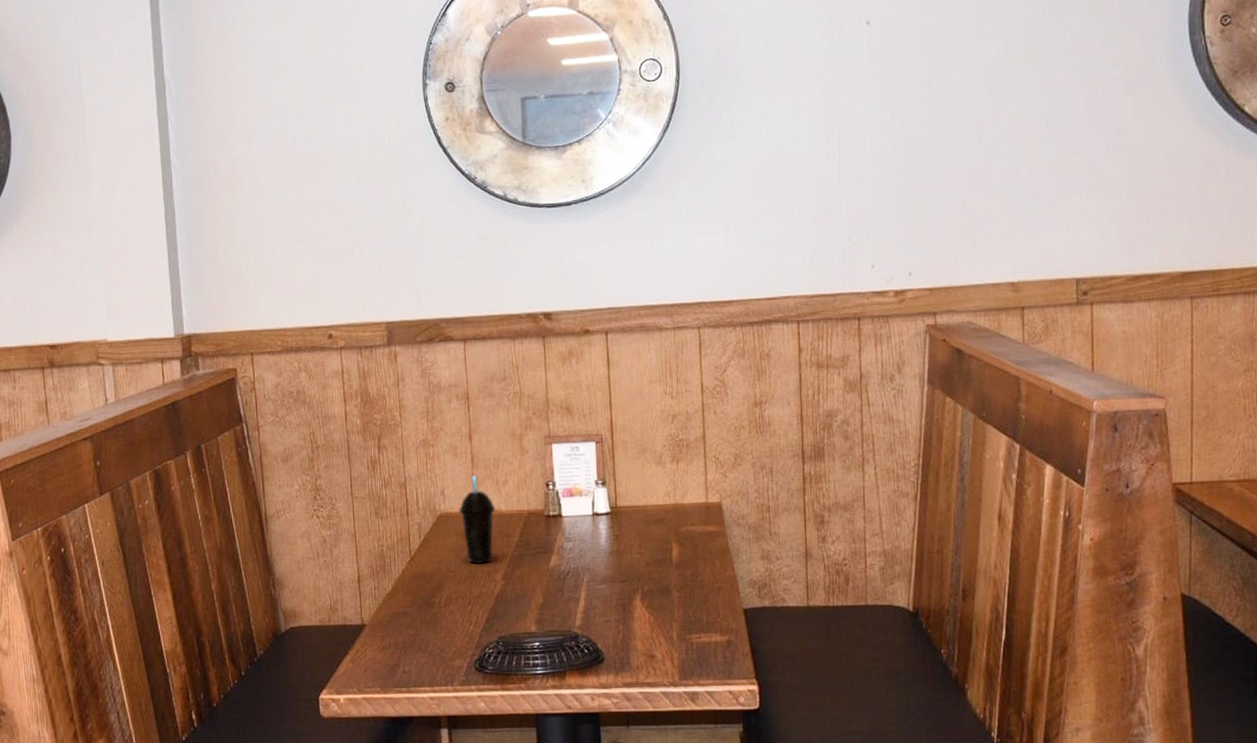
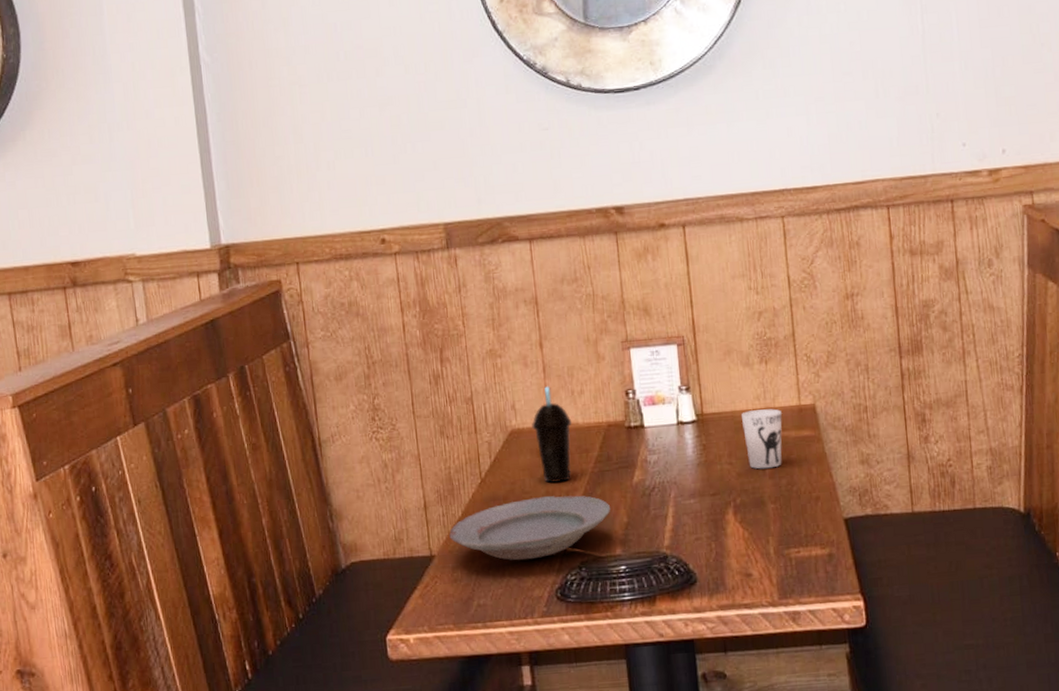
plate: none [380,576,528,633] -> present [449,495,611,561]
cup: none [651,505,690,560] -> present [740,409,782,469]

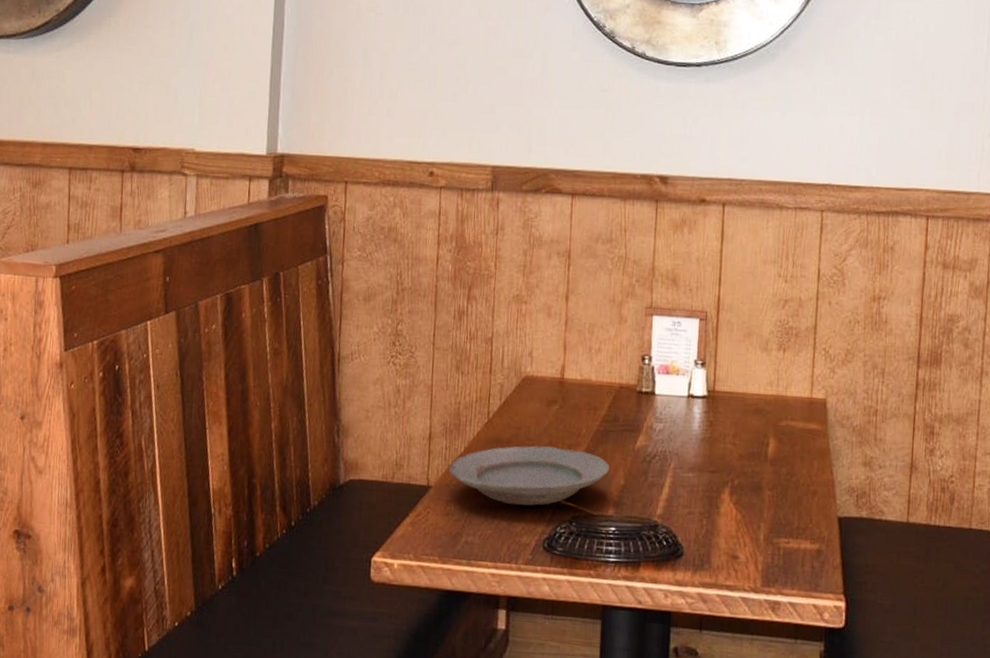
cup: present [532,386,572,483] -> none [546,339,586,436]
cup: present [740,409,782,469] -> none [751,395,792,456]

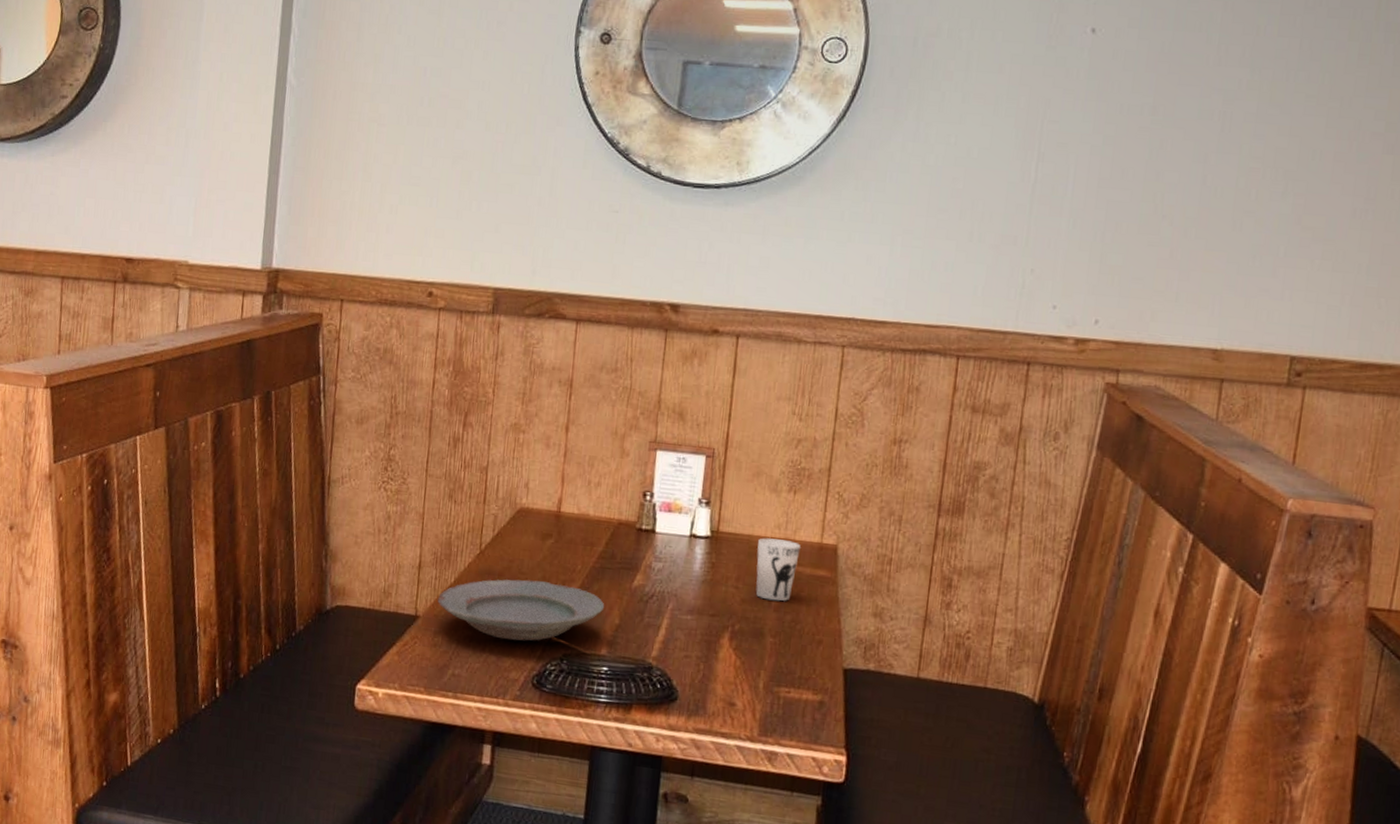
cup: none [751,395,792,456] -> present [755,538,801,602]

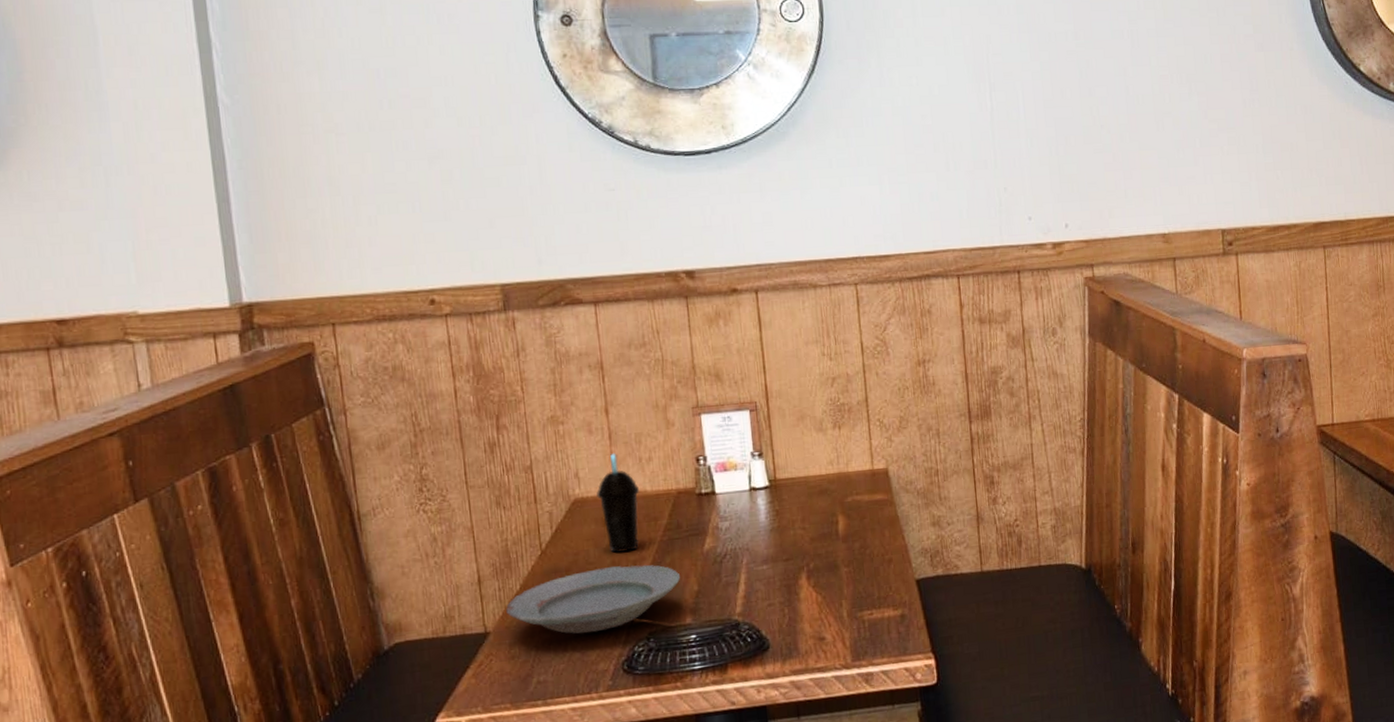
cup: none [541,471,583,571] -> present [596,454,640,553]
cup: present [755,538,801,602] -> none [814,473,855,534]

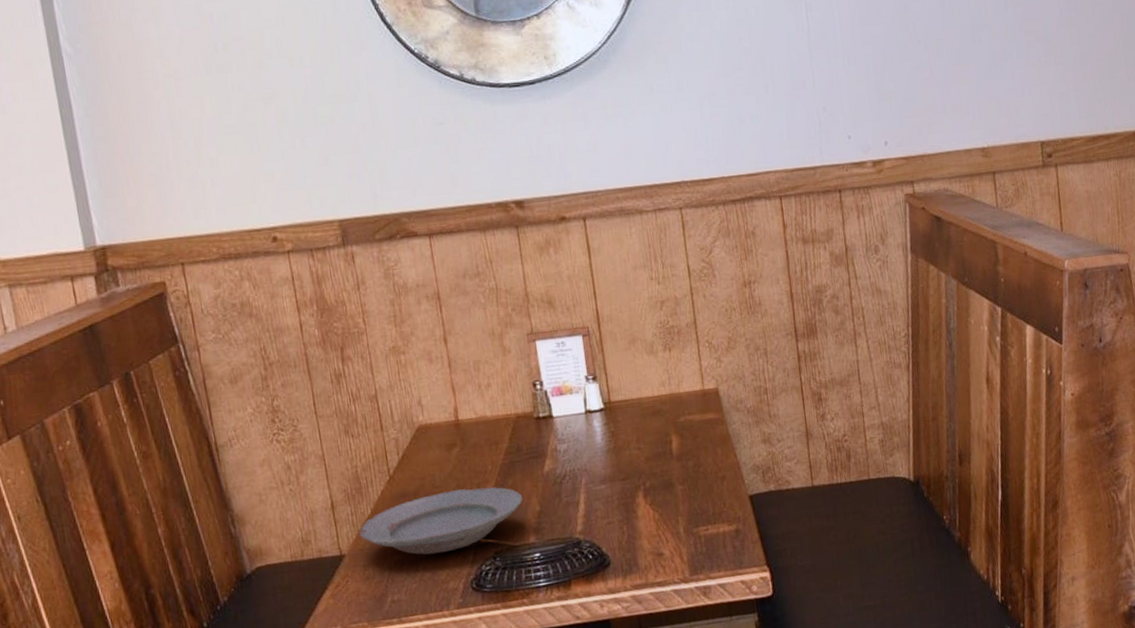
cup: present [596,454,640,553] -> none [439,381,482,477]

